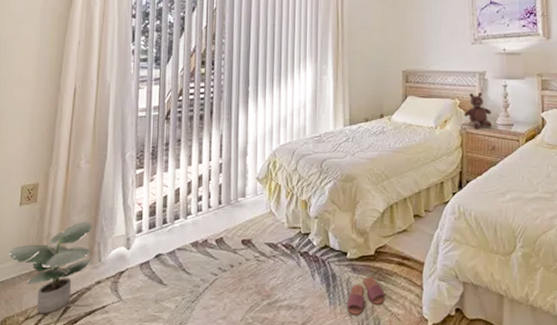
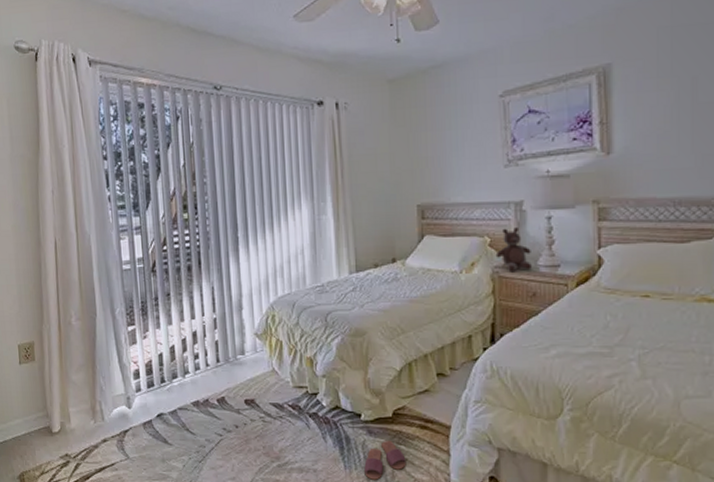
potted plant: present [8,221,92,314] -> none [16,380,95,470]

